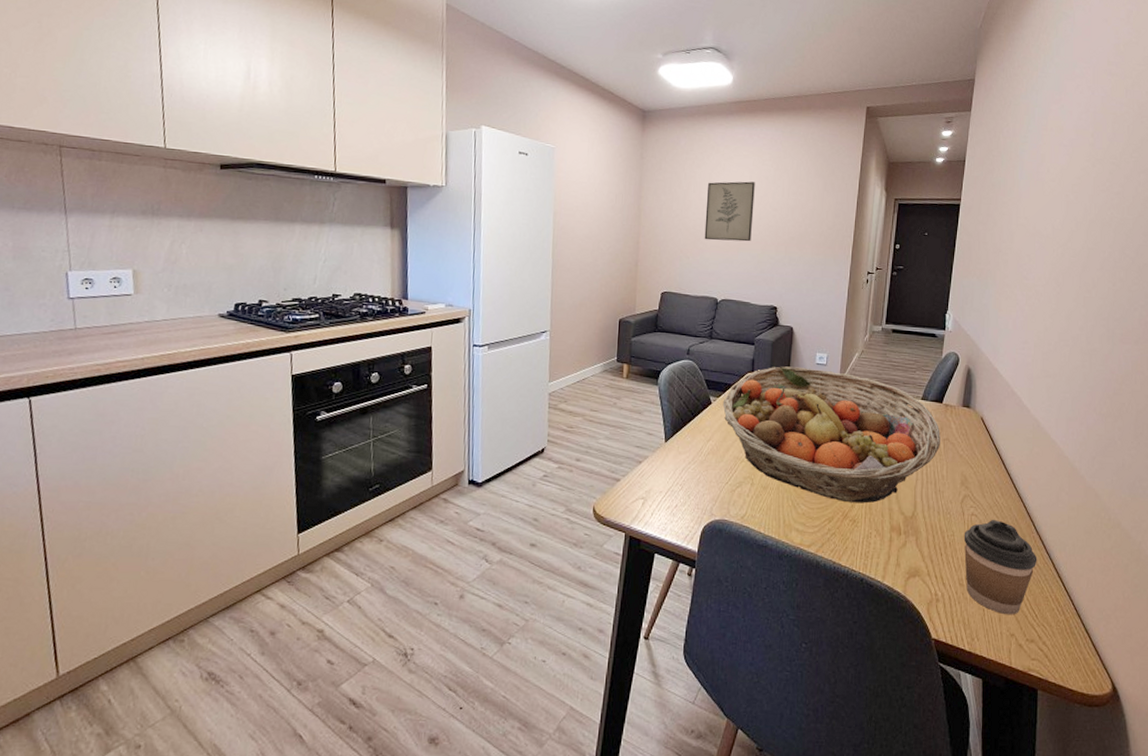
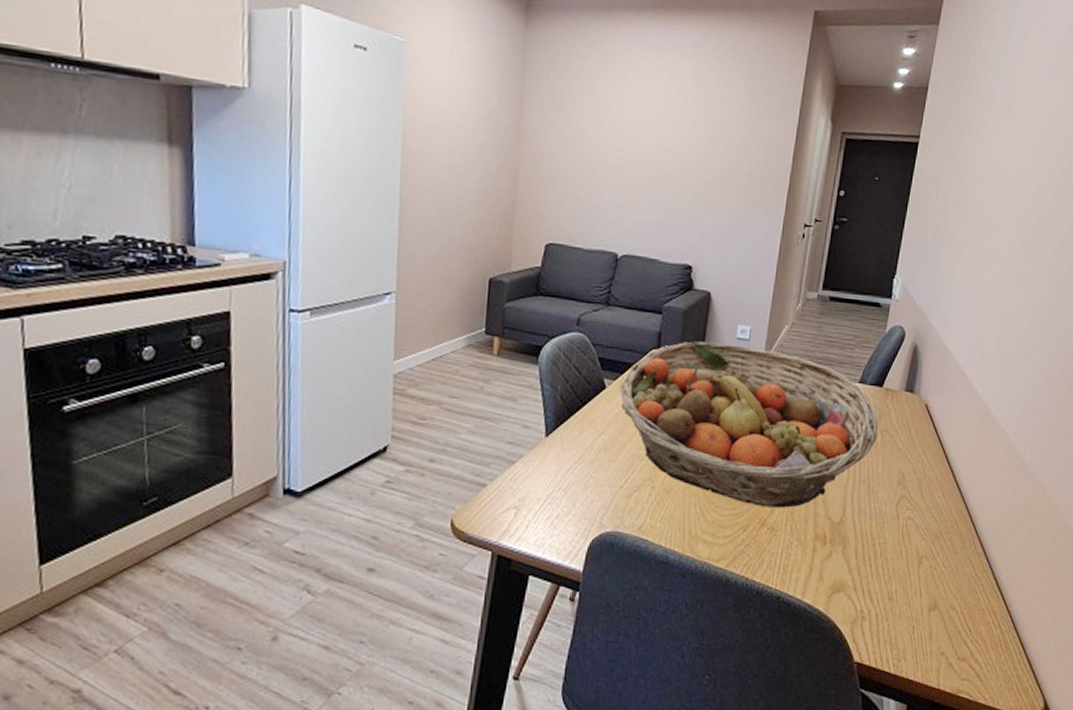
wall art: present [704,181,755,242] -> none [603,100,671,181]
coffee cup: present [964,520,1037,615] -> none [895,524,976,632]

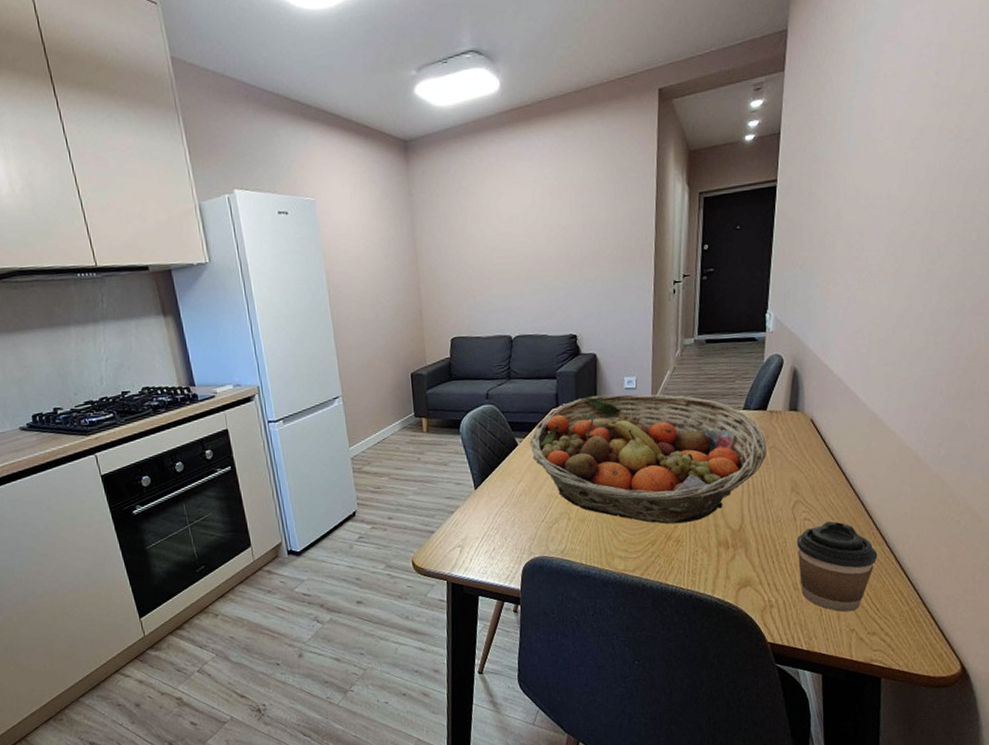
coffee cup: none [895,524,976,632] -> present [796,521,878,612]

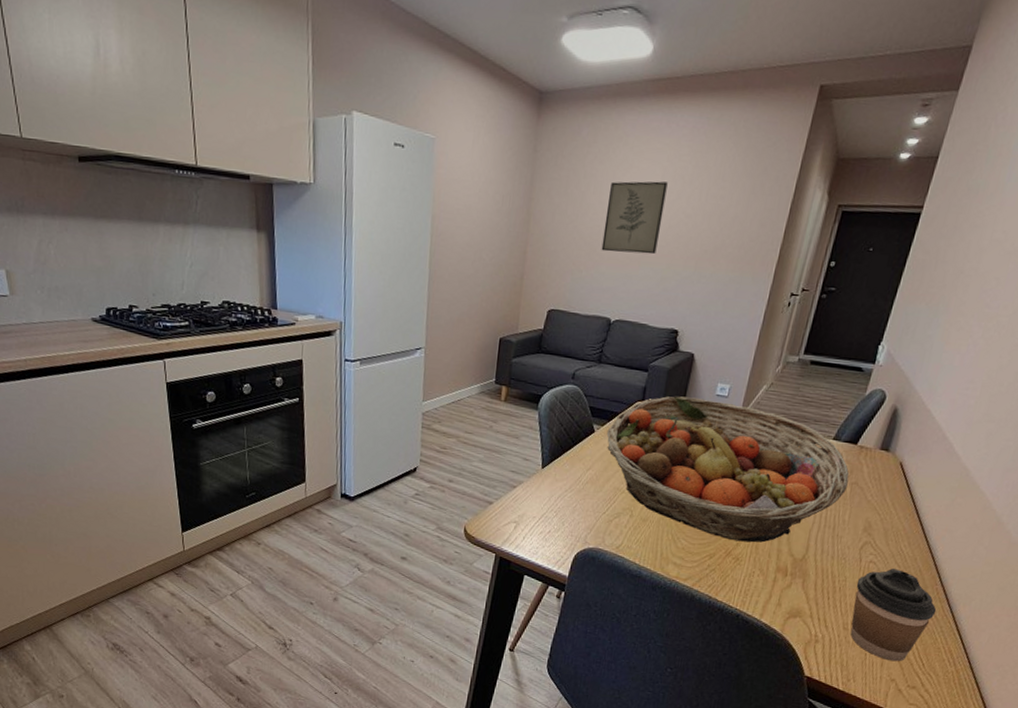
wall art: none [486,201,541,275] -> present [601,181,668,255]

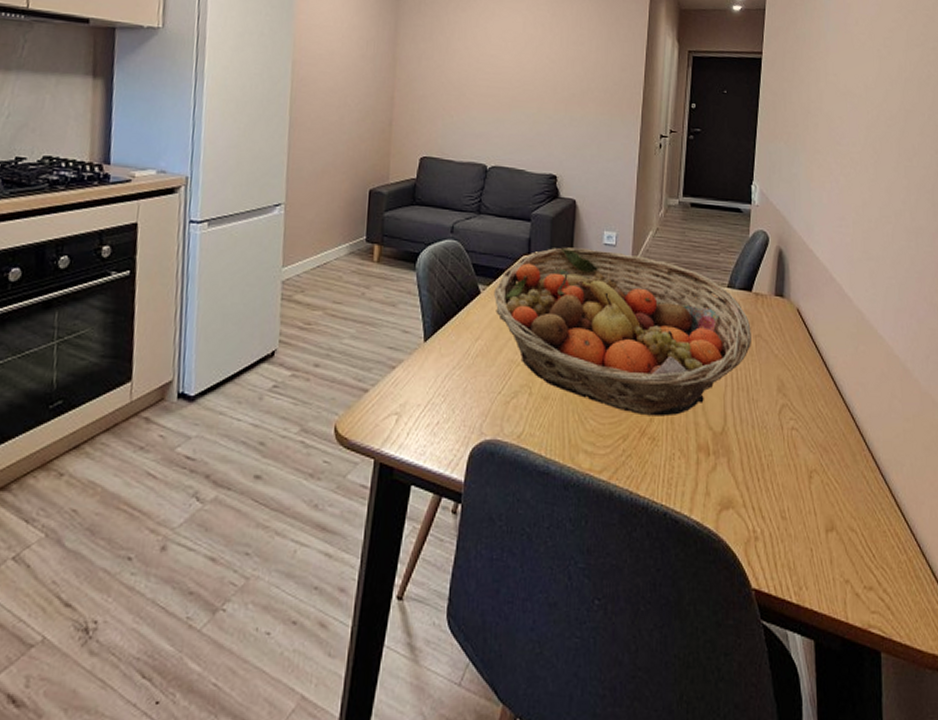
wall art: present [601,181,668,255] -> none [470,28,529,99]
coffee cup: present [850,569,937,662] -> none [784,435,871,556]

